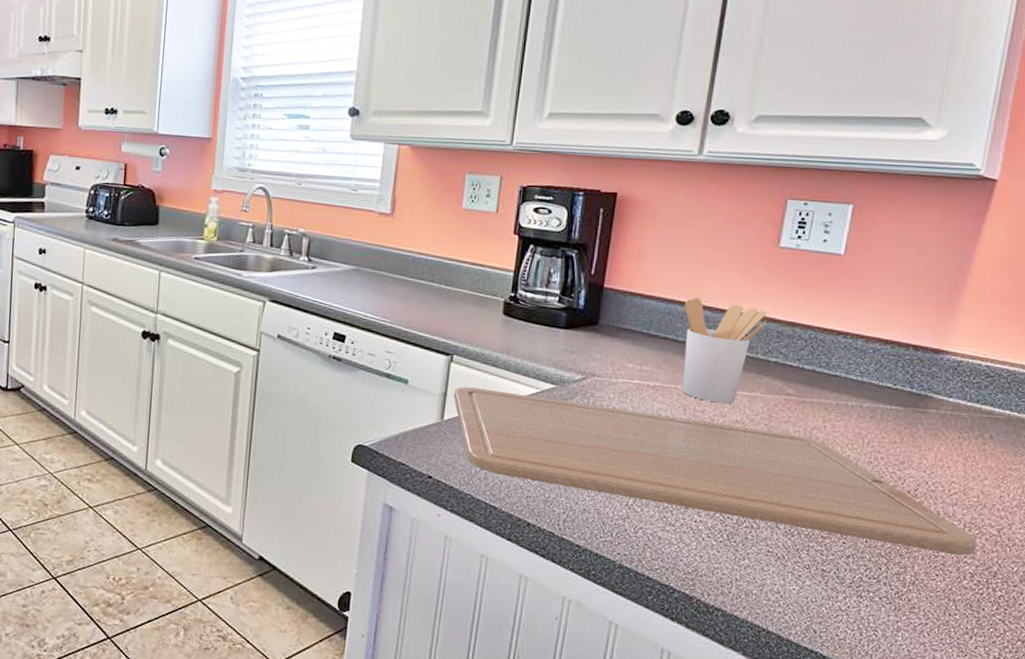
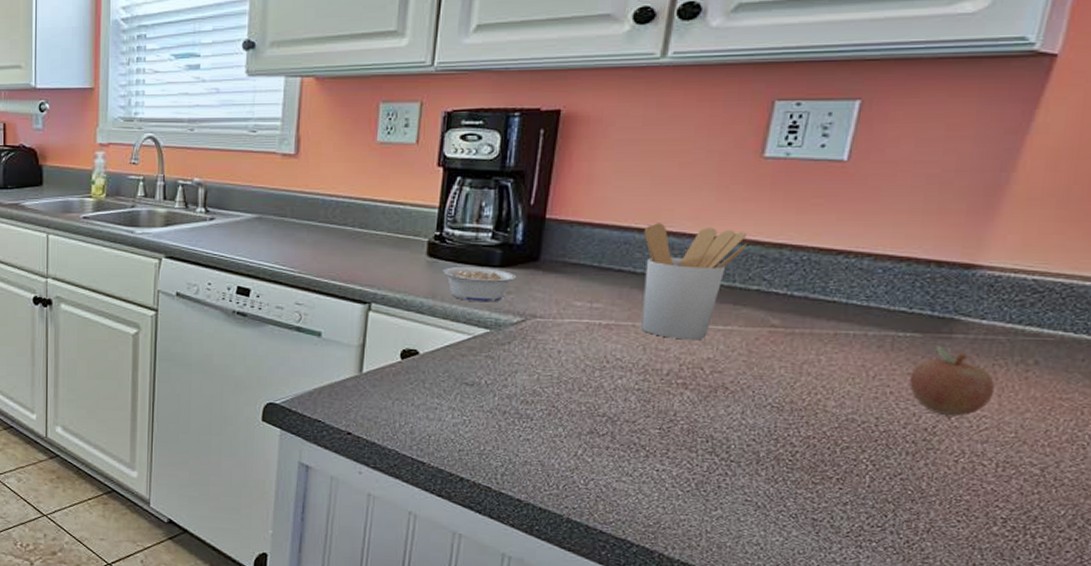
chopping board: present [454,387,976,555] -> none [373,336,1012,498]
legume: none [515,325,578,361] -> present [442,266,516,303]
fruit: none [895,417,961,482] -> present [909,344,996,417]

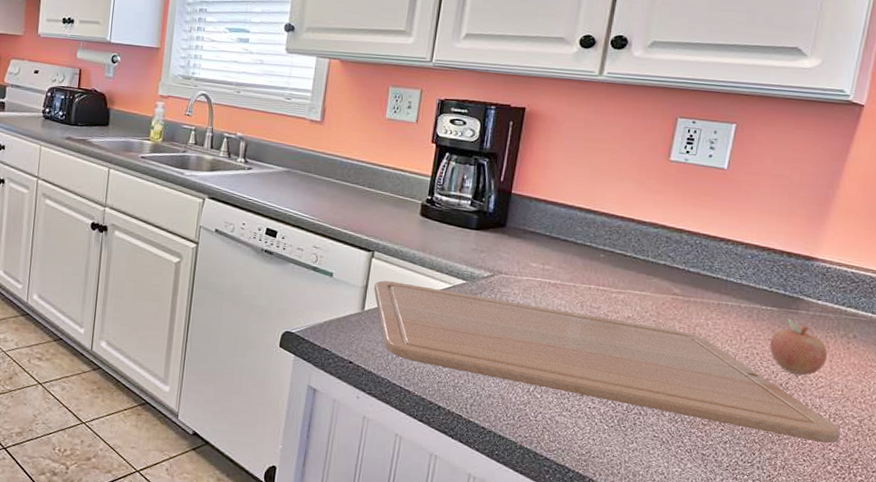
chopping board: none [373,336,1012,498] -> present [374,280,840,443]
legume: present [442,266,516,303] -> none [431,226,488,259]
utensil holder: present [641,223,748,340] -> none [580,204,658,302]

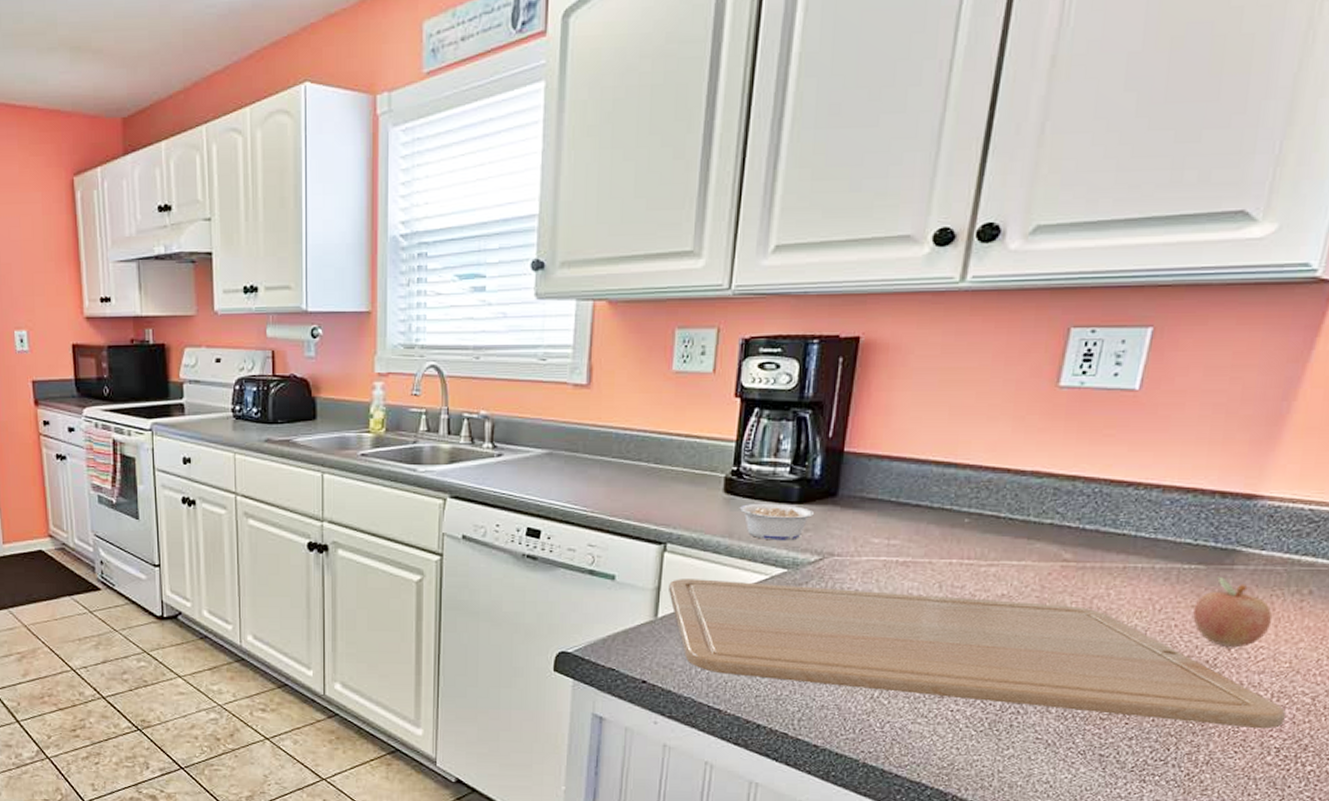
legume: none [431,226,488,259] -> present [739,503,814,541]

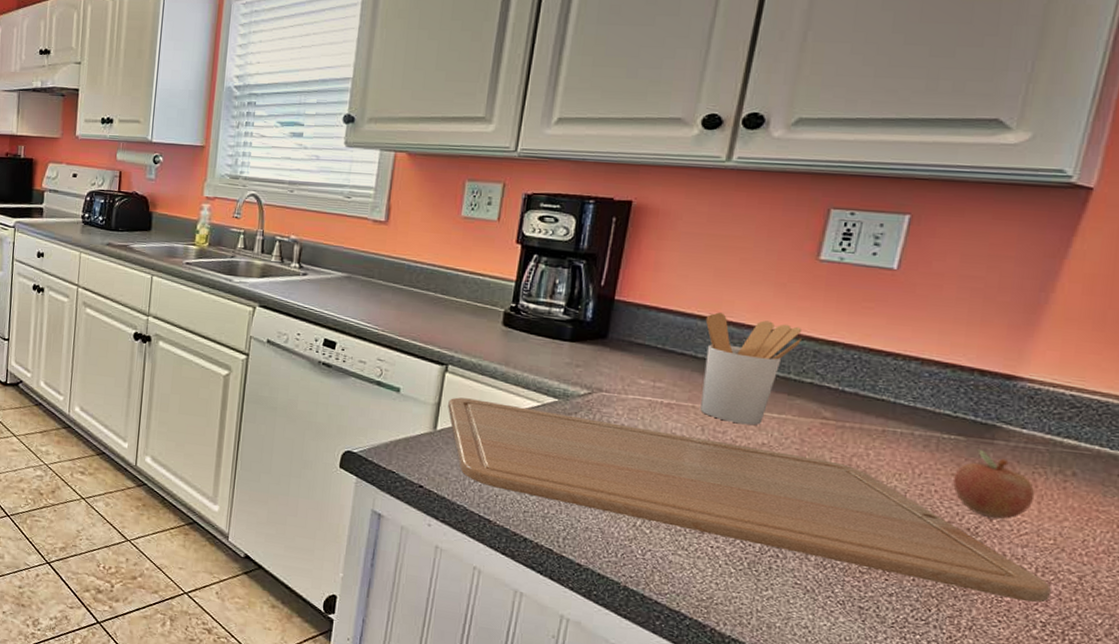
legume: present [739,503,814,541] -> none [515,337,585,374]
utensil holder: none [937,455,1042,576] -> present [700,312,803,426]

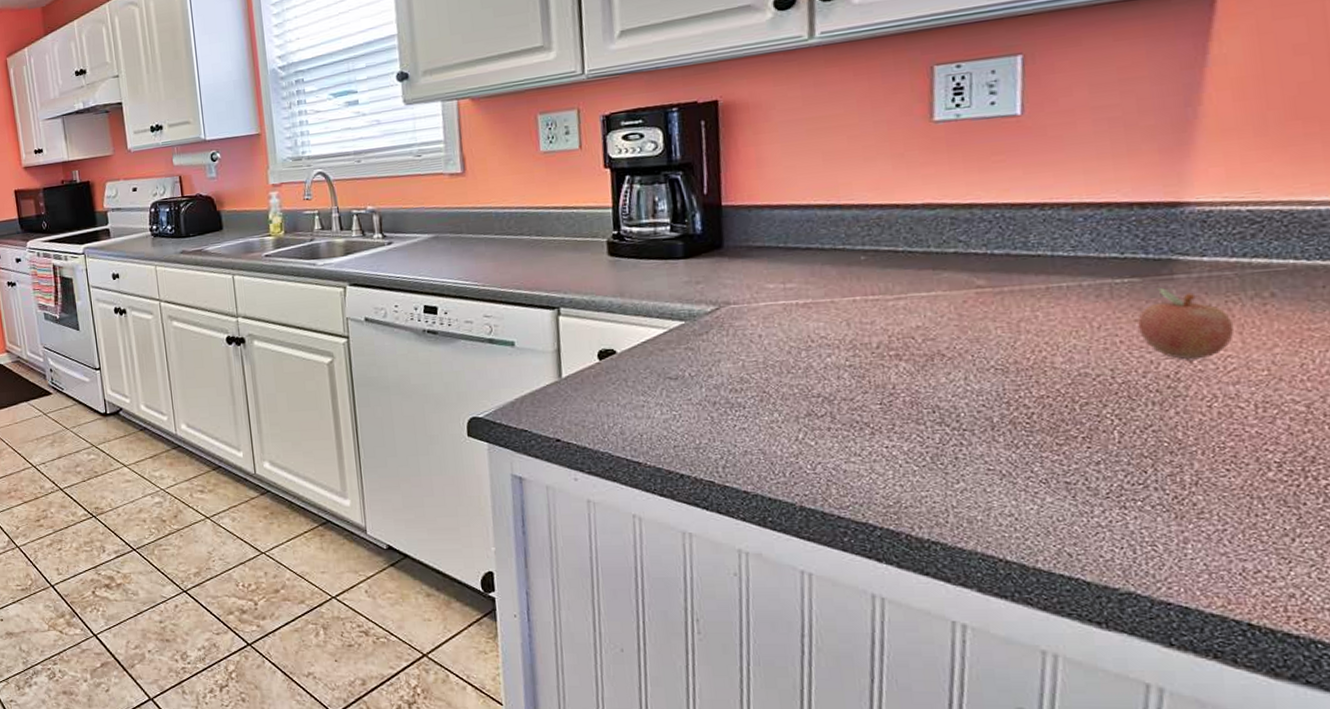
chopping board: present [448,397,1051,603] -> none [568,331,1279,443]
utensil holder: present [700,312,803,426] -> none [824,195,934,311]

